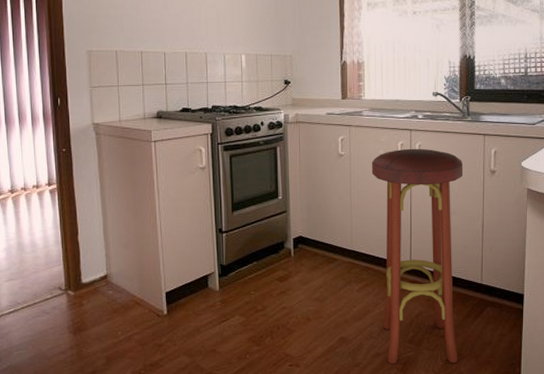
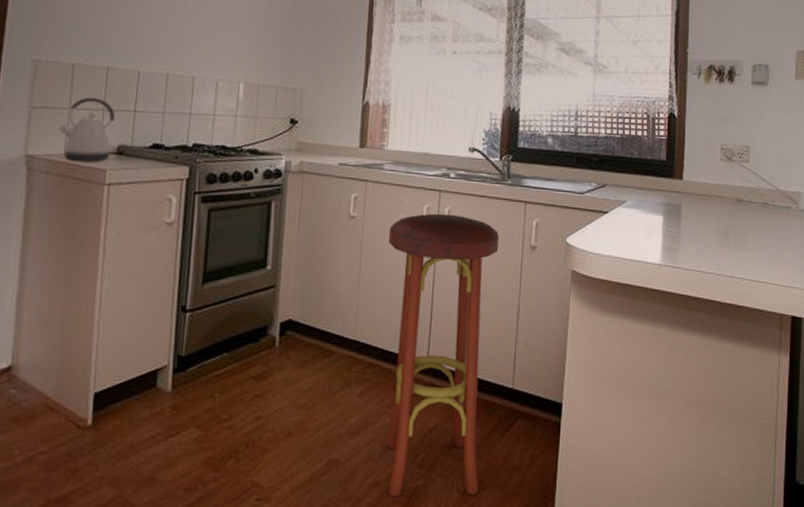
kettle: none [112,76,156,127] -> present [58,97,115,164]

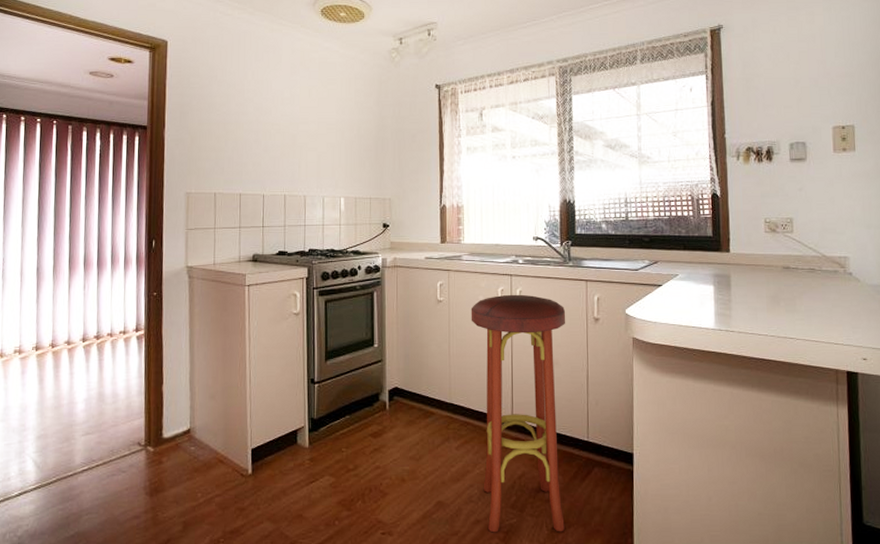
kettle: present [58,97,115,164] -> none [208,218,251,270]

